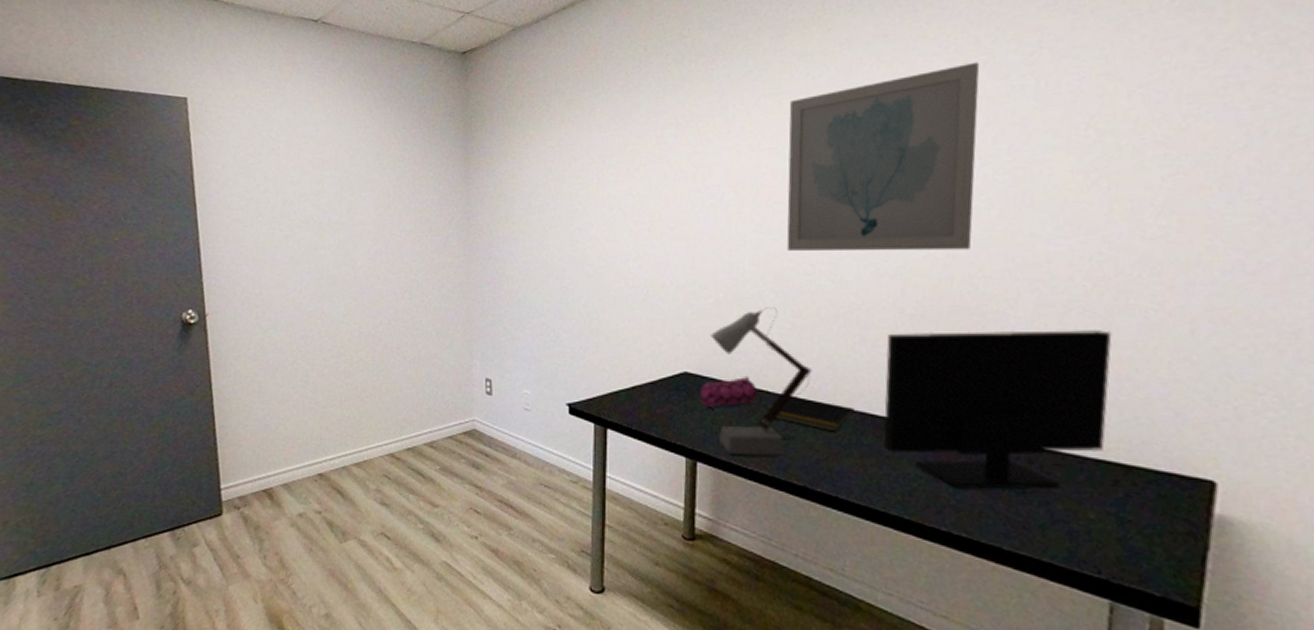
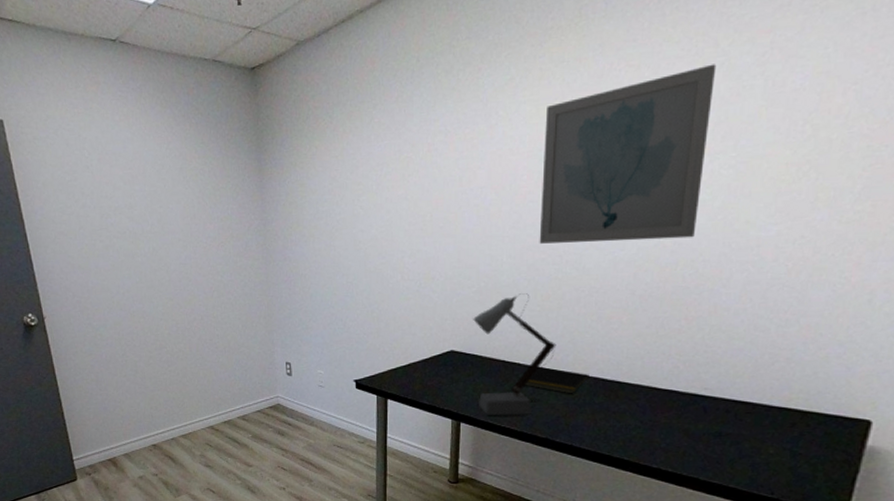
pencil case: present [700,375,758,407] -> none [464,351,511,378]
monitor: present [883,330,1112,490] -> none [611,302,804,436]

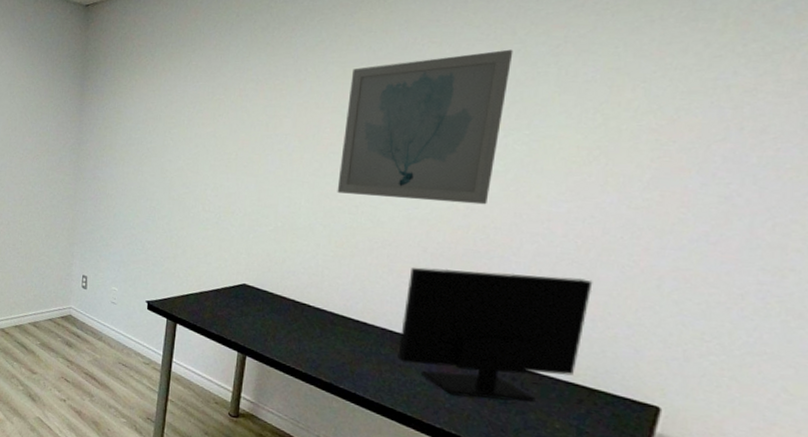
desk lamp: present [473,293,556,416] -> none [265,237,347,357]
notepad: present [525,367,589,394] -> none [313,311,378,342]
monitor: none [611,302,804,436] -> present [397,267,593,402]

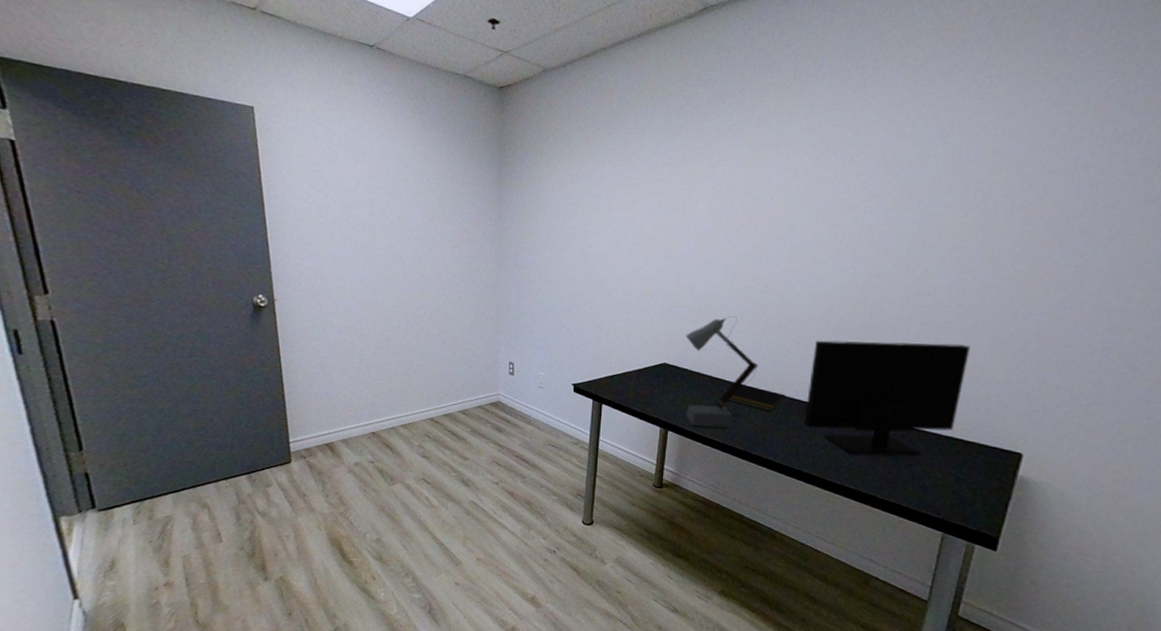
desk lamp: none [265,237,347,357] -> present [685,316,759,428]
notepad: none [313,311,378,342] -> present [728,385,786,412]
wall art: present [337,49,513,205] -> none [748,132,907,280]

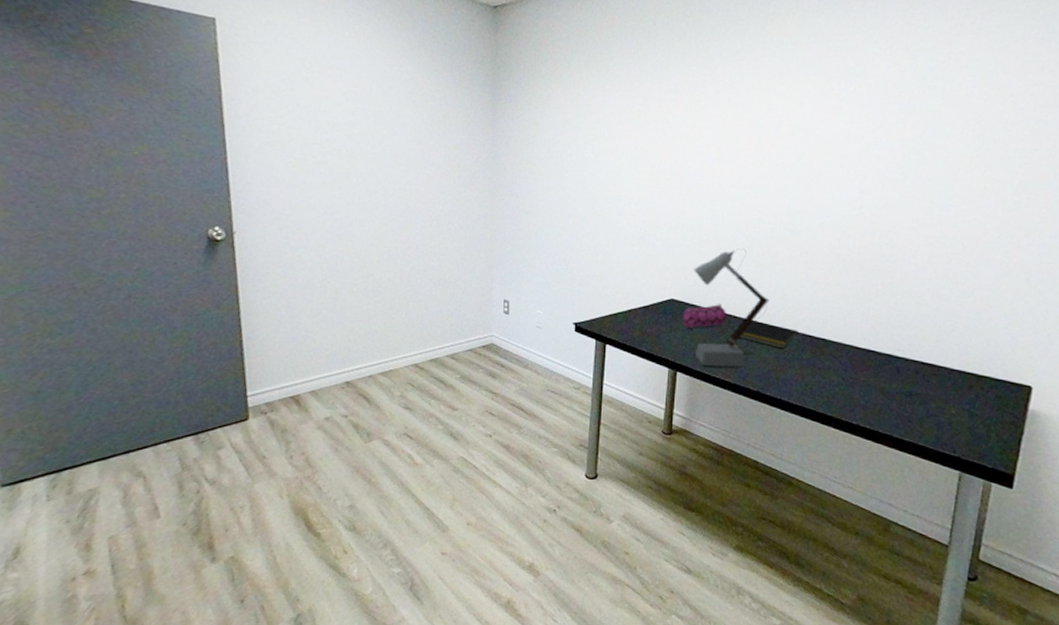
pencil case: none [674,367,717,391] -> present [683,303,727,328]
monitor: present [804,340,971,456] -> none [817,273,977,394]

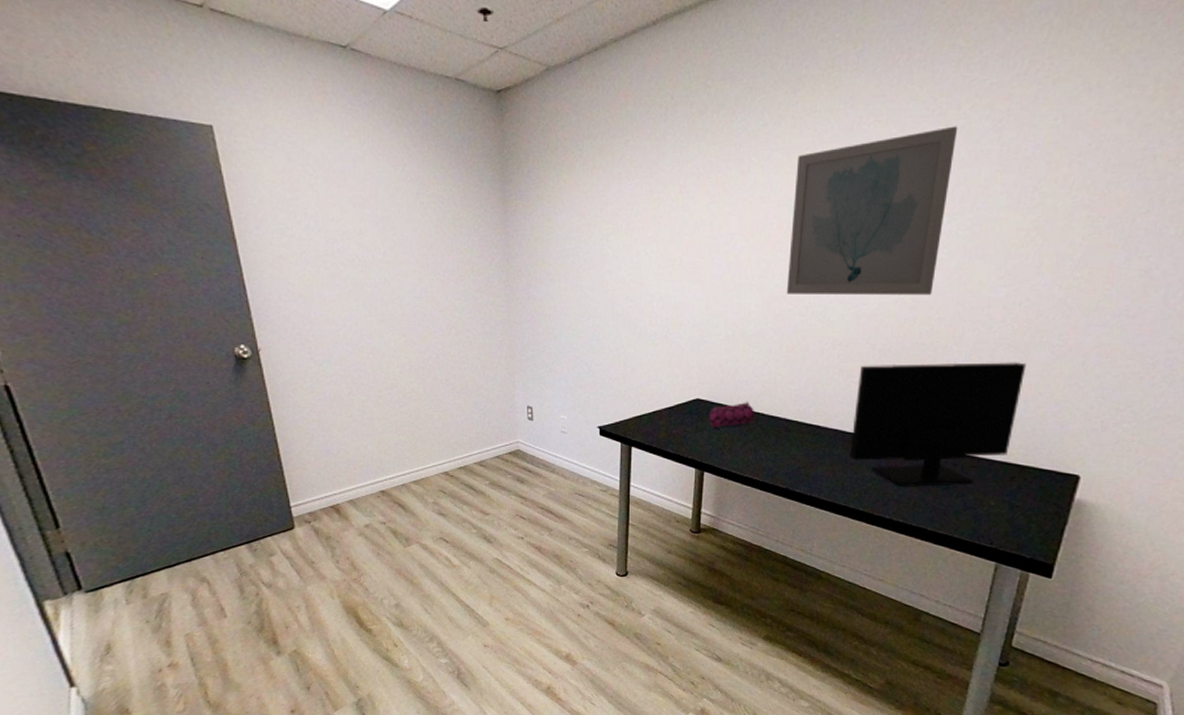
desk lamp: present [694,248,769,368] -> none [719,343,800,466]
notepad: present [739,321,798,349] -> none [768,418,830,445]
wall art: none [757,64,907,211] -> present [786,126,958,296]
monitor: none [817,273,977,394] -> present [849,362,1027,488]

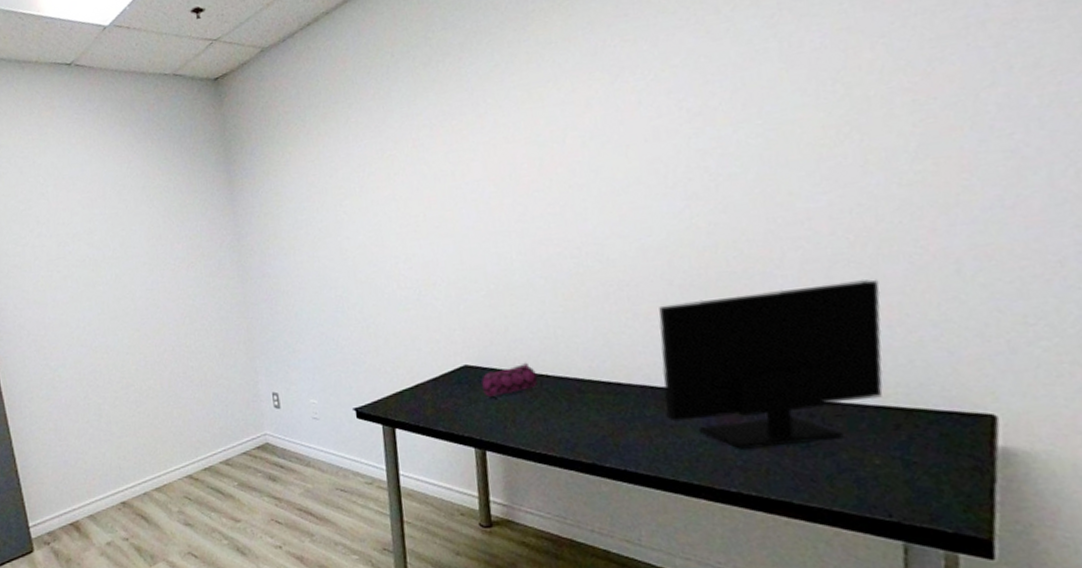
wall art: present [786,126,958,296] -> none [539,30,732,236]

